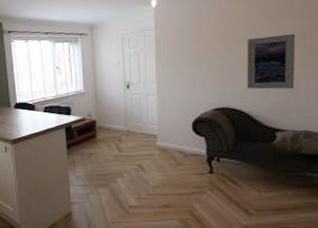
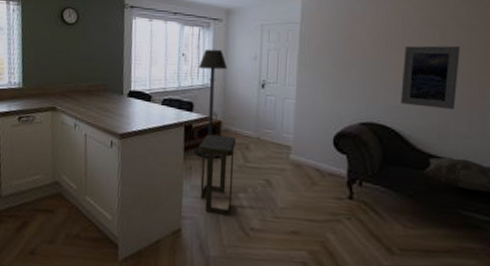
floor lamp: none [71,60,99,152] -> present [194,49,228,159]
side table: none [79,132,112,198] -> present [198,134,236,216]

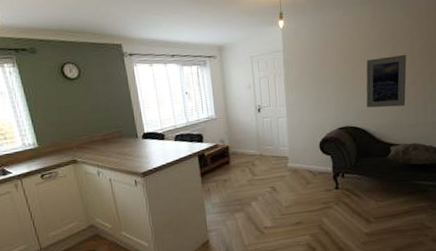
floor lamp: present [194,49,228,159] -> none [201,84,233,180]
side table: present [198,134,236,216] -> none [212,157,247,223]

